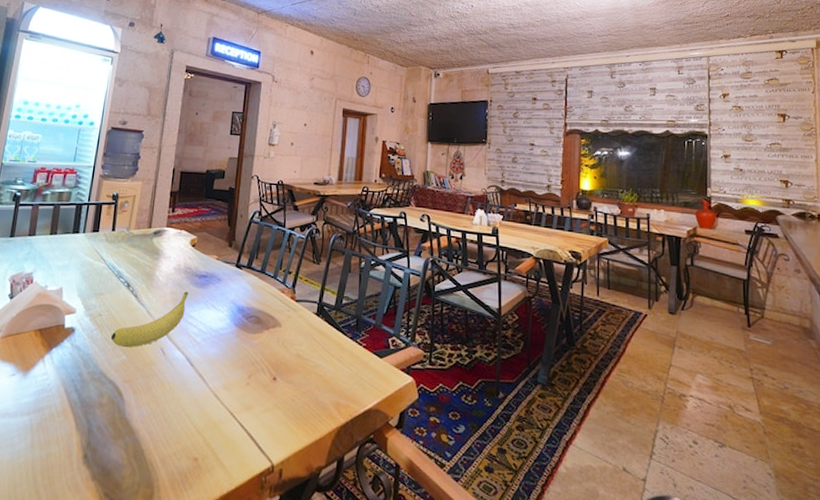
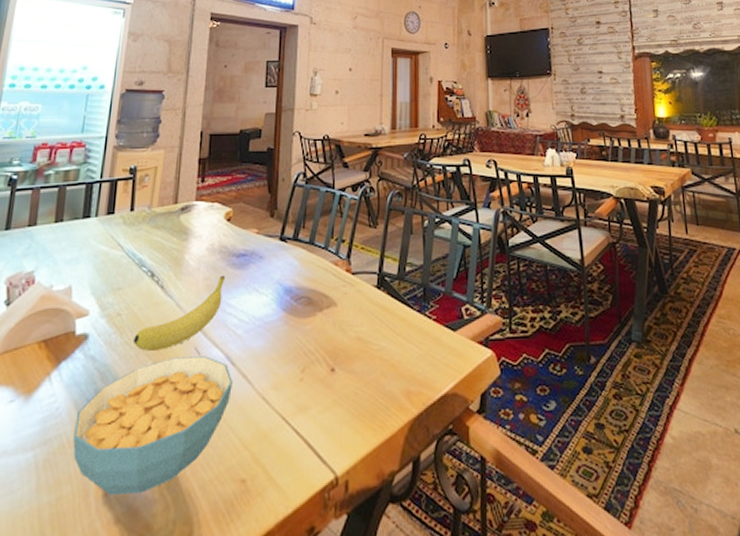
cereal bowl: none [60,354,191,459] -> present [73,356,232,495]

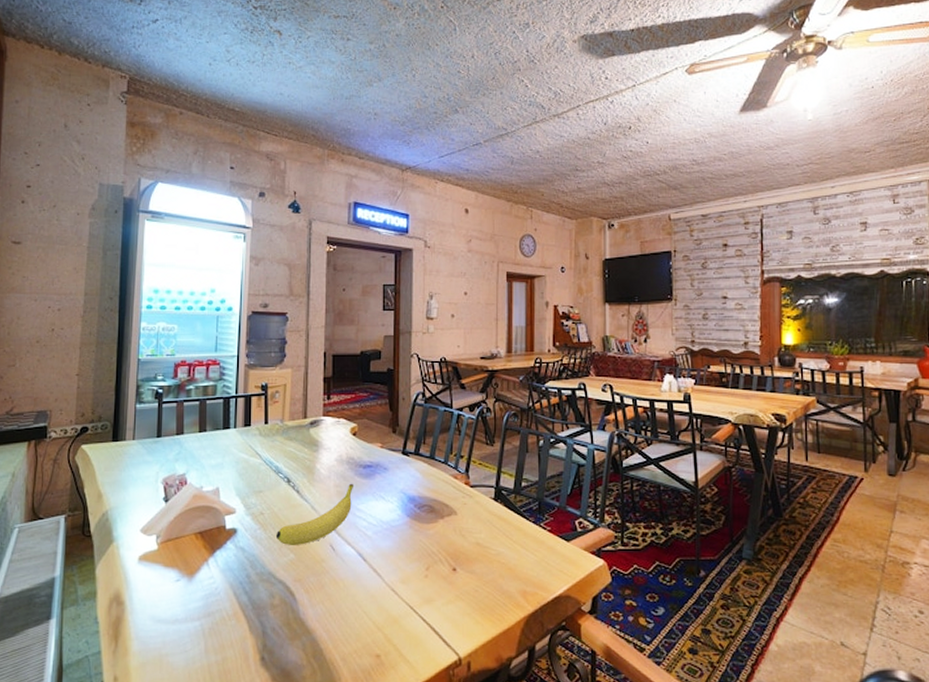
cereal bowl: present [73,356,232,495] -> none [232,552,365,659]

